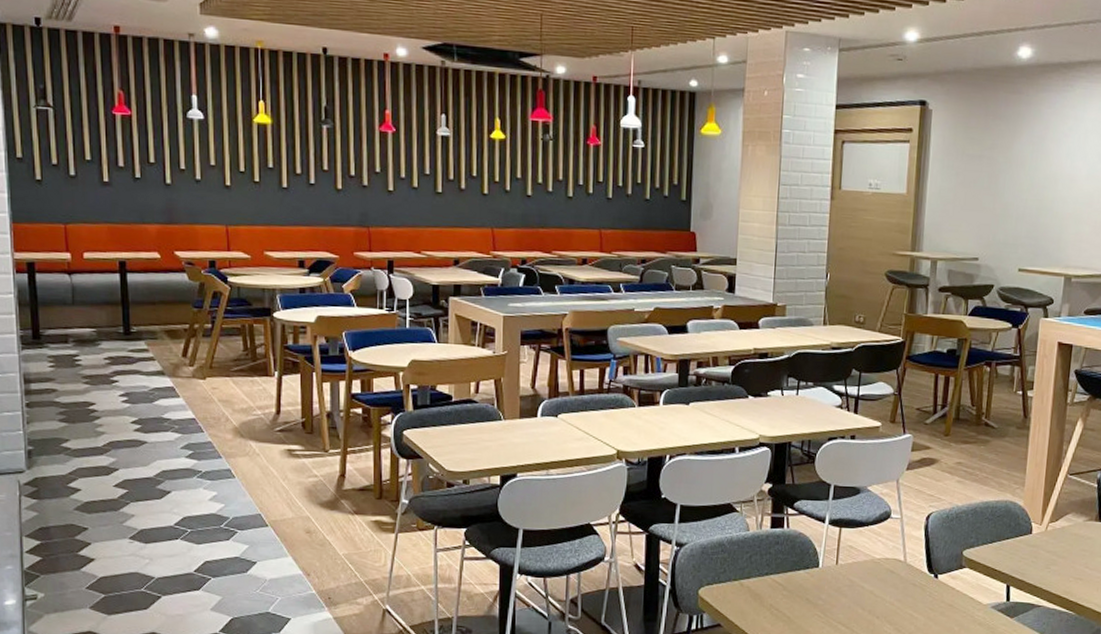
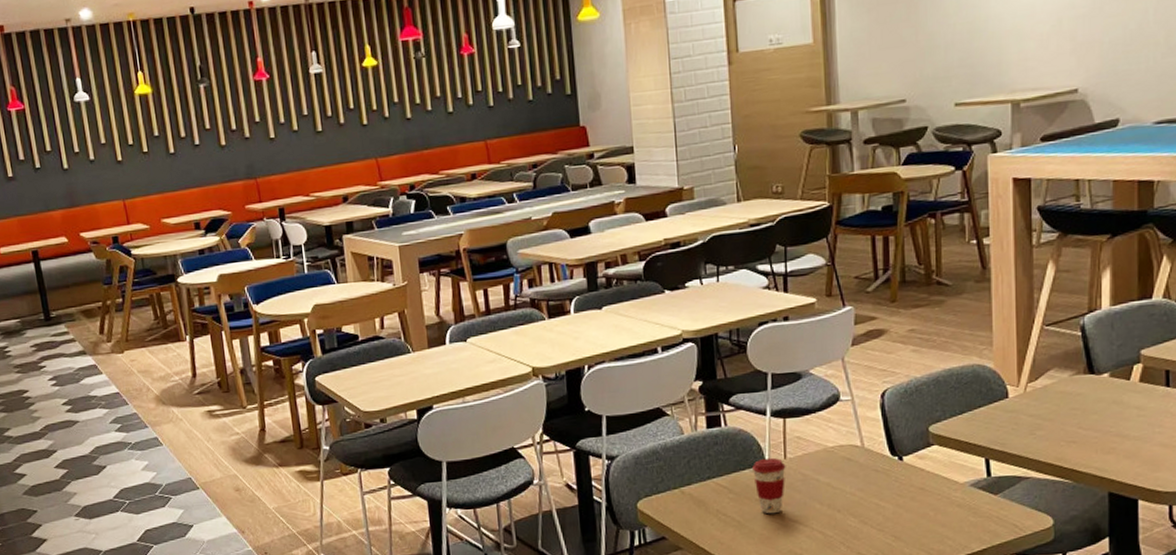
coffee cup: none [807,562,837,614] -> present [752,457,786,514]

